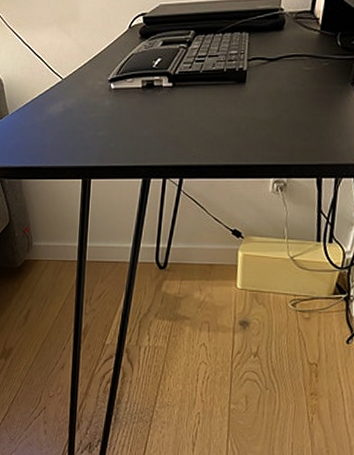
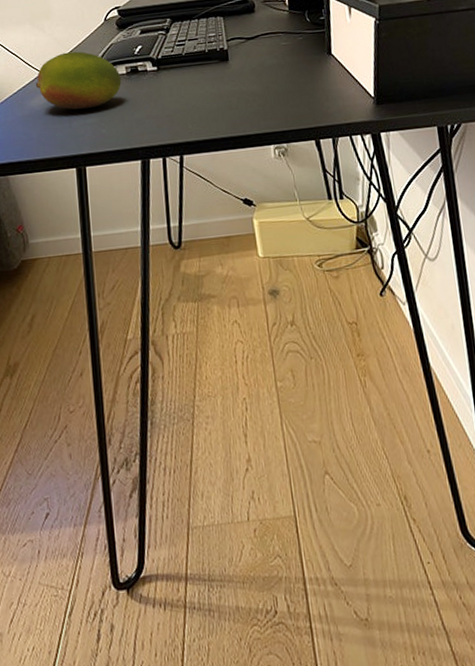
fruit: none [55,59,136,121] -> present [35,51,122,110]

